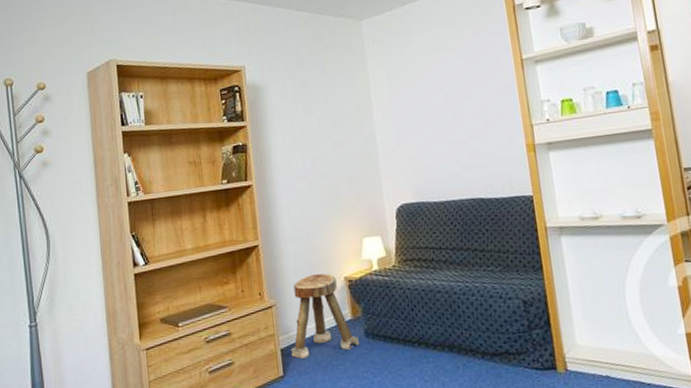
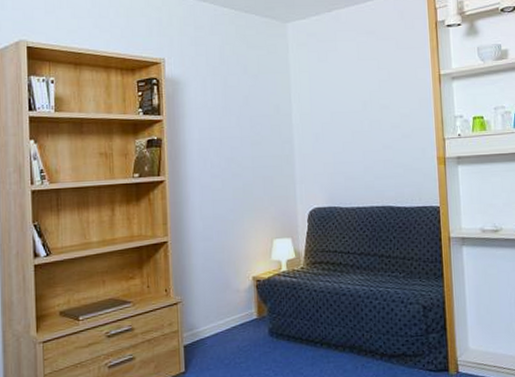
stool: present [291,273,360,359] -> none [194,272,264,356]

